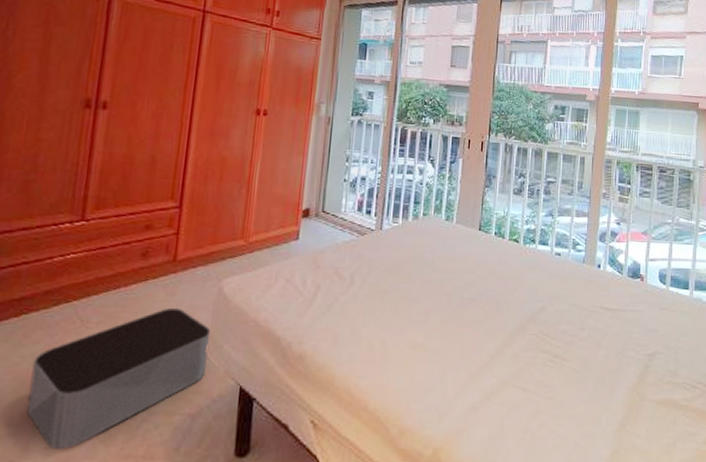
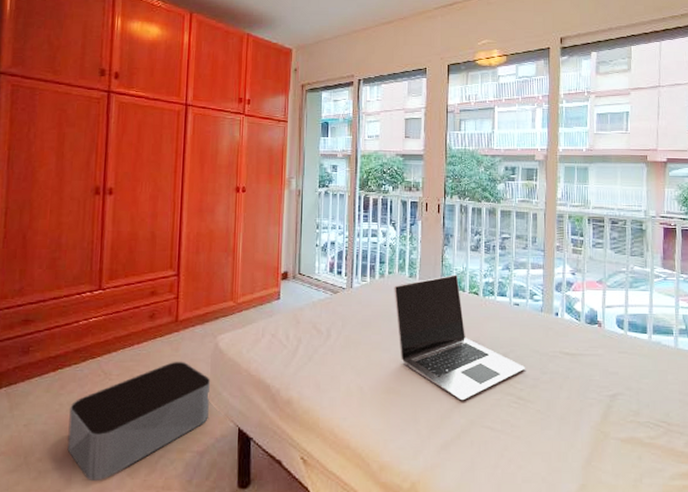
laptop: none [427,219,564,358] -> present [394,275,526,401]

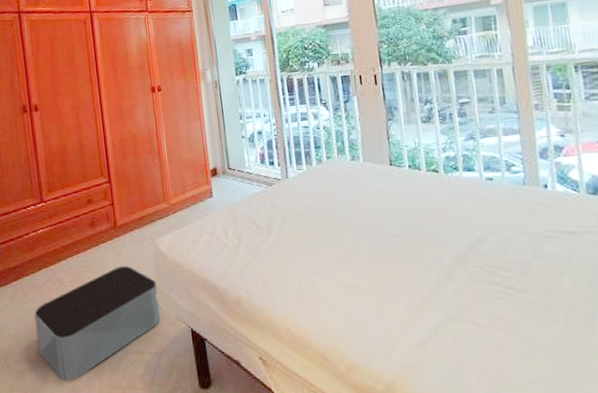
laptop: present [394,275,526,401] -> none [335,152,512,293]

